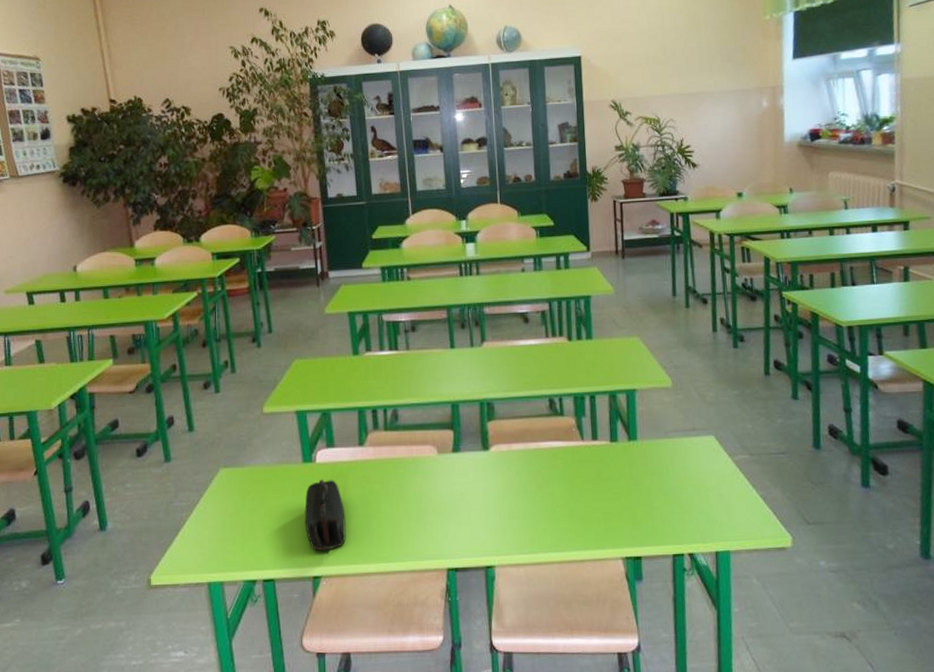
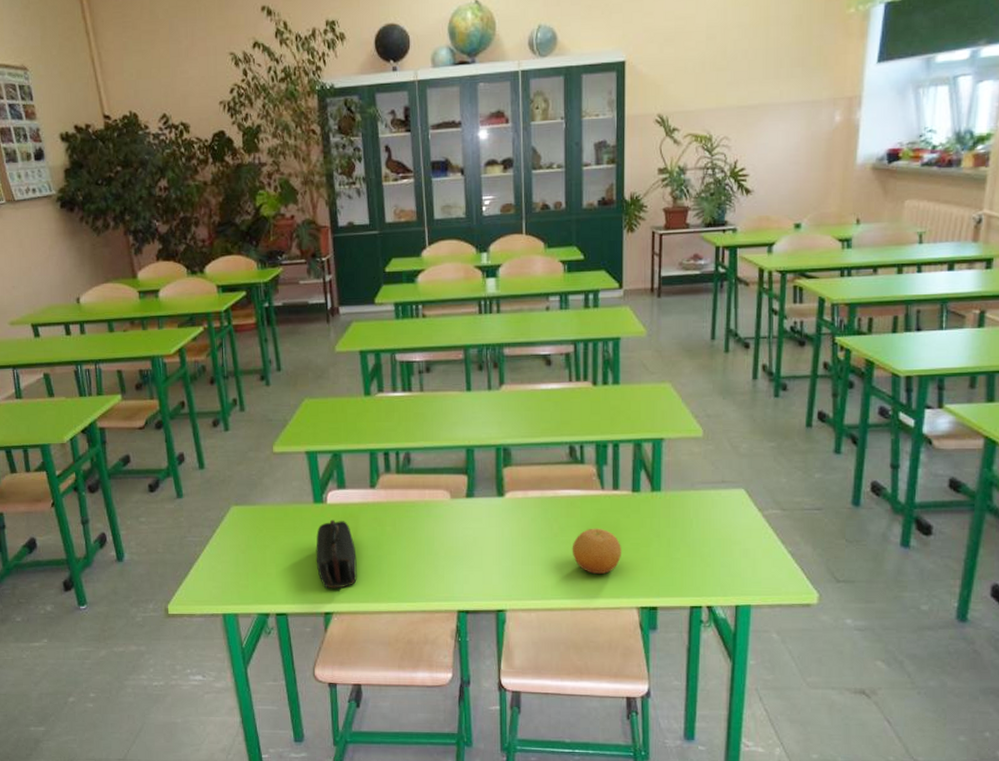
fruit: none [556,478,604,526] -> present [572,528,621,575]

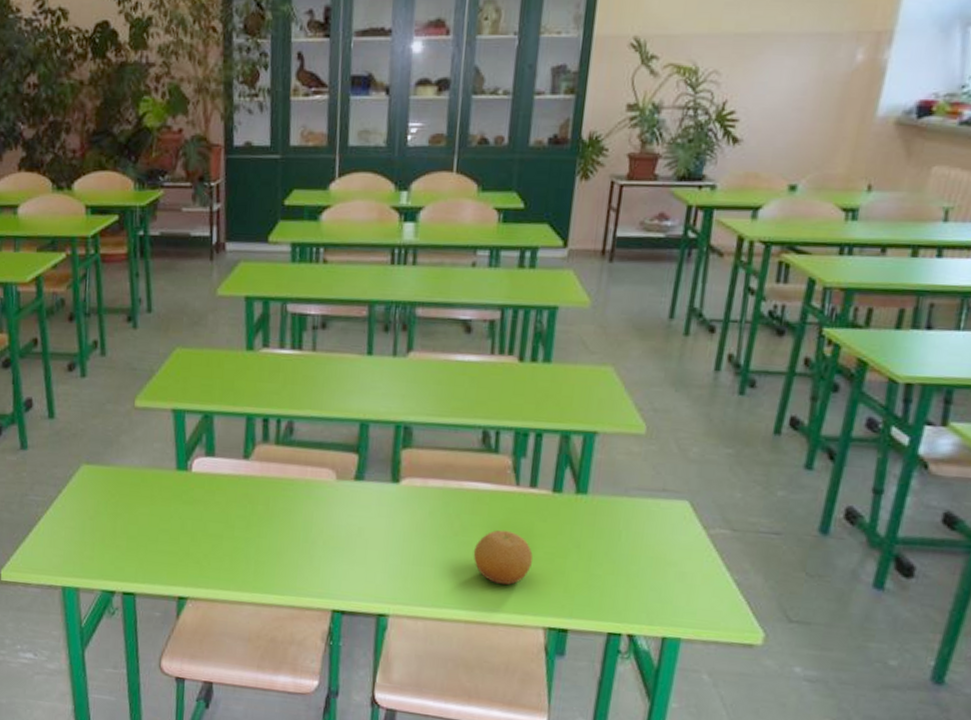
pencil case: present [316,520,357,589] -> none [173,491,221,571]

